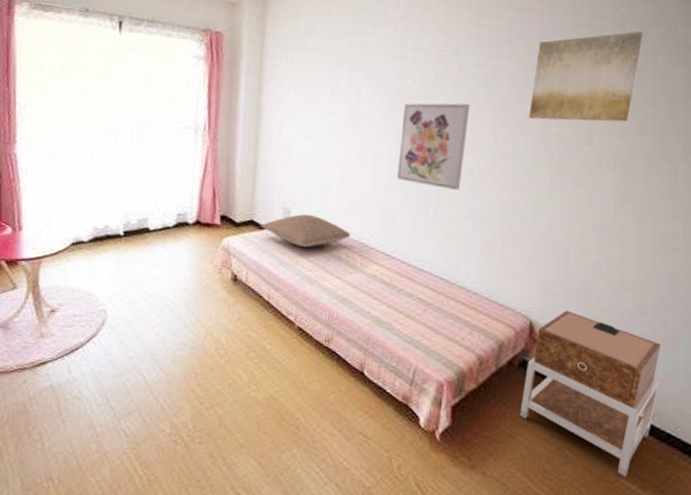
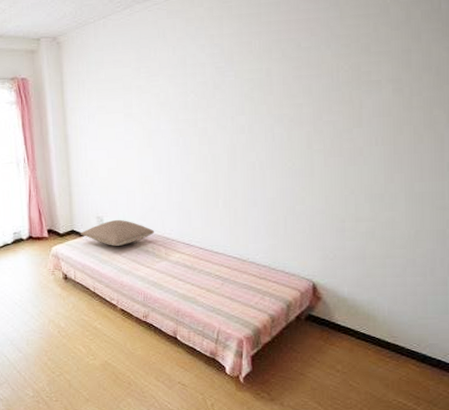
wall art: present [396,103,470,190] -> none [188,106,247,183]
nightstand: present [519,310,661,478] -> none [308,271,431,397]
wall art: present [529,31,643,122] -> none [301,13,407,111]

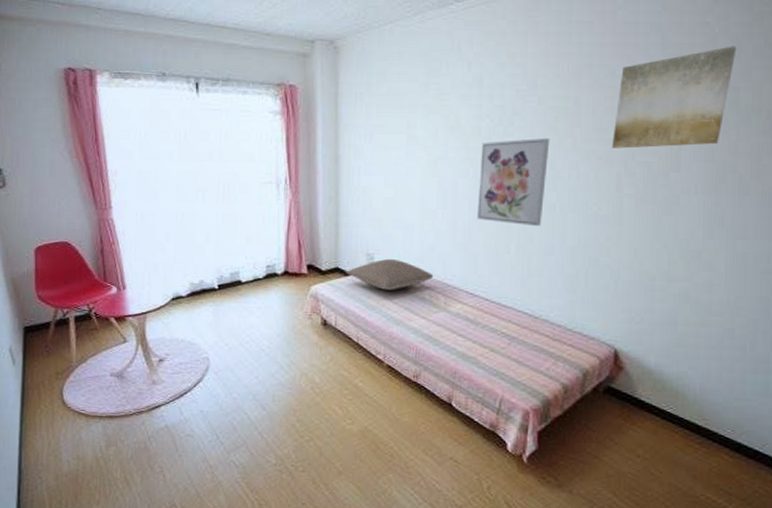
wall art: none [188,106,247,183] -> present [476,137,550,226]
wall art: none [301,13,407,111] -> present [612,46,737,149]

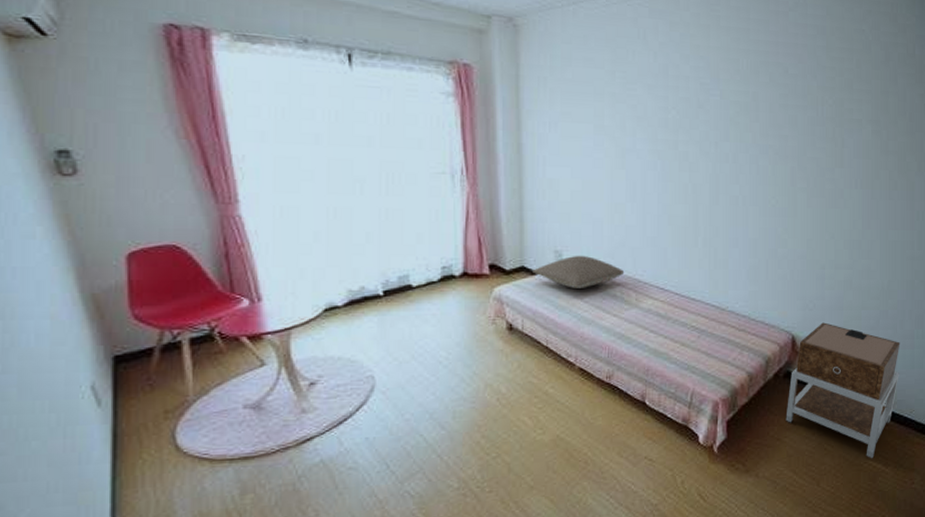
wall art: present [476,137,550,226] -> none [665,132,732,219]
nightstand: none [605,337,751,492] -> present [785,322,900,459]
wall art: present [612,46,737,149] -> none [787,53,886,145]

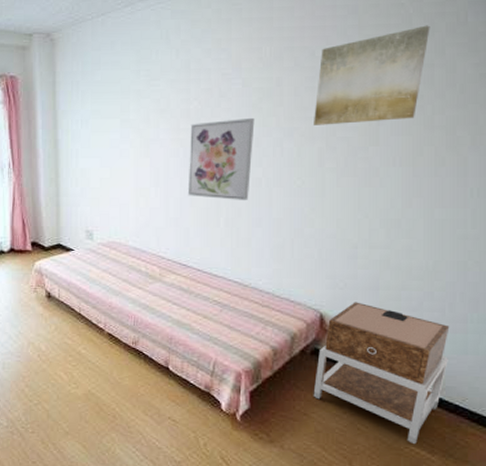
pillow: present [533,255,625,288] -> none [67,234,149,264]
wall art: none [665,132,732,219] -> present [187,117,255,200]
wall art: none [787,53,886,145] -> present [314,25,430,125]

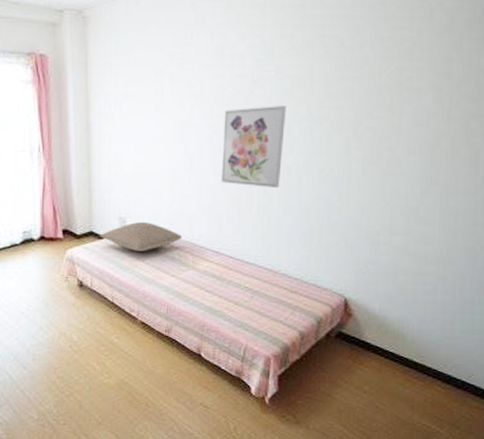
pillow: none [67,234,149,264] -> present [100,221,183,251]
nightstand: present [313,302,450,445] -> none [337,286,460,420]
wall art: present [314,25,430,125] -> none [342,19,450,115]

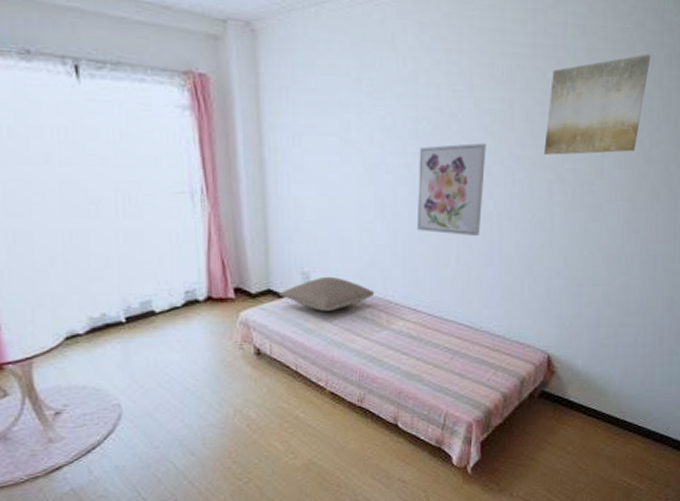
wall art: none [342,19,450,115] -> present [544,54,651,155]

